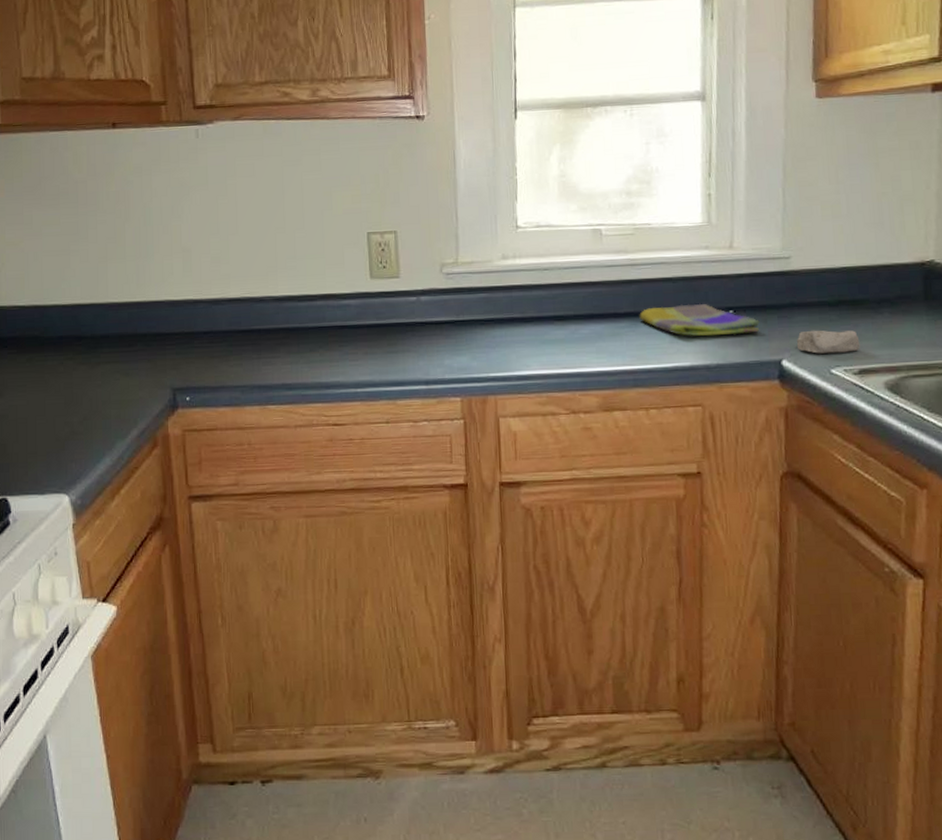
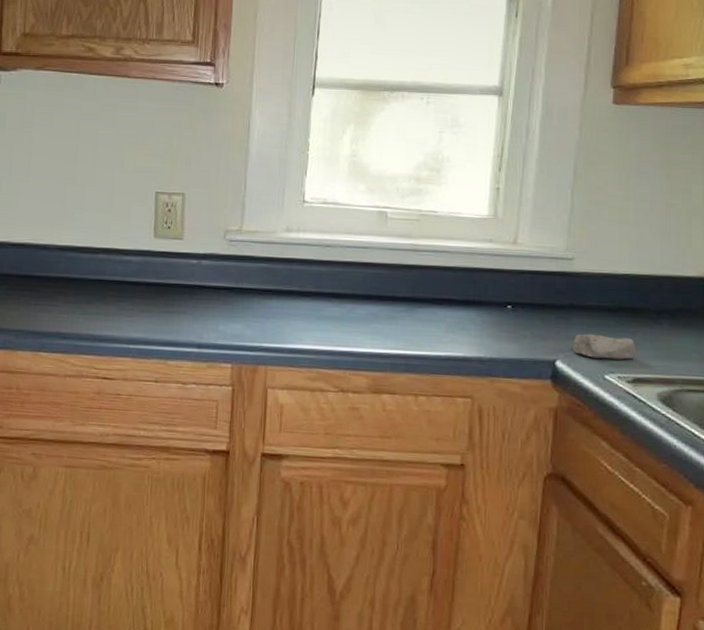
dish towel: present [639,303,760,337] -> none [417,294,537,331]

